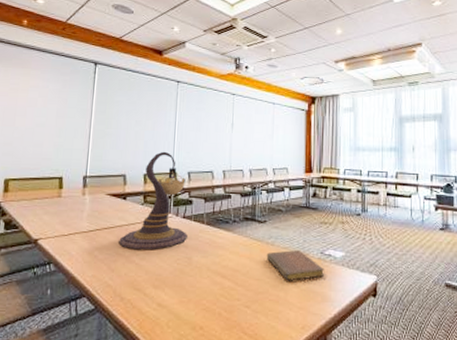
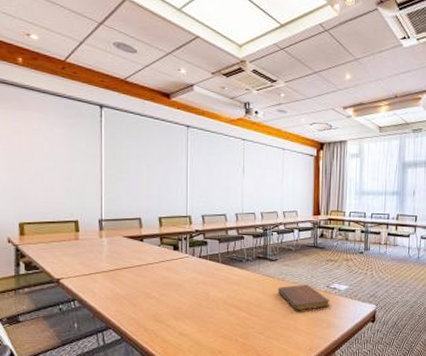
candle holder: present [119,151,188,250] -> none [139,195,204,287]

